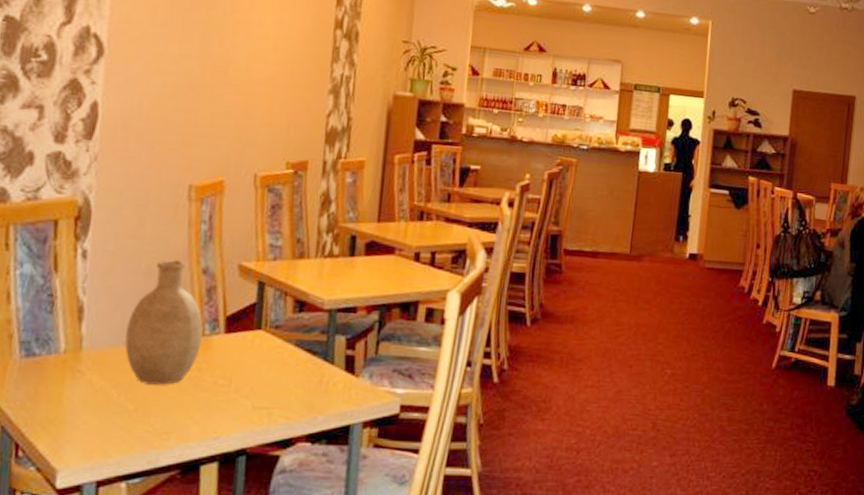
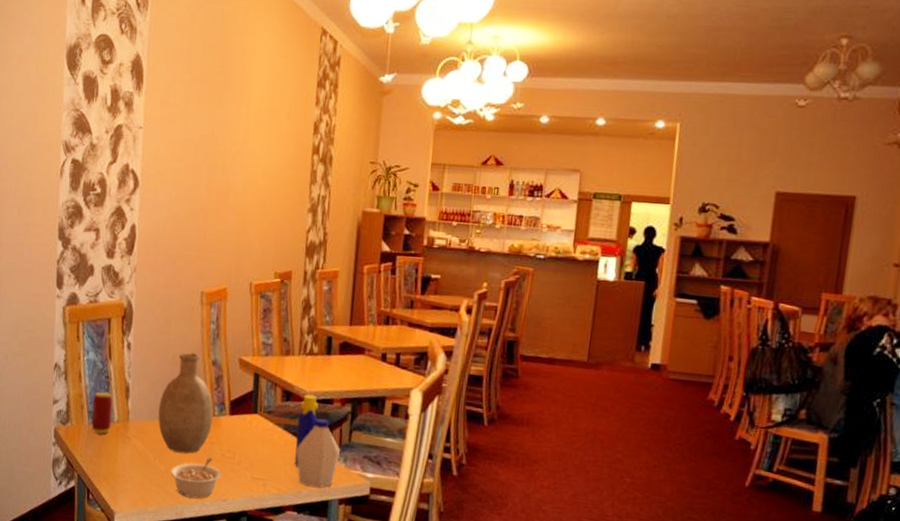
beverage can: none [25,315,58,370] -> present [92,392,113,434]
legume: none [140,388,212,440] -> present [170,458,221,499]
bottle: none [308,303,366,412] -> present [294,394,341,488]

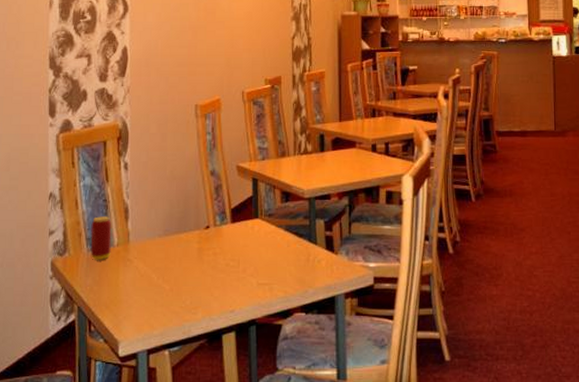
decorative vase: present [158,352,214,453] -> none [159,166,215,268]
legume: present [170,458,221,499] -> none [175,269,227,314]
bottle: present [294,394,341,488] -> none [298,193,342,285]

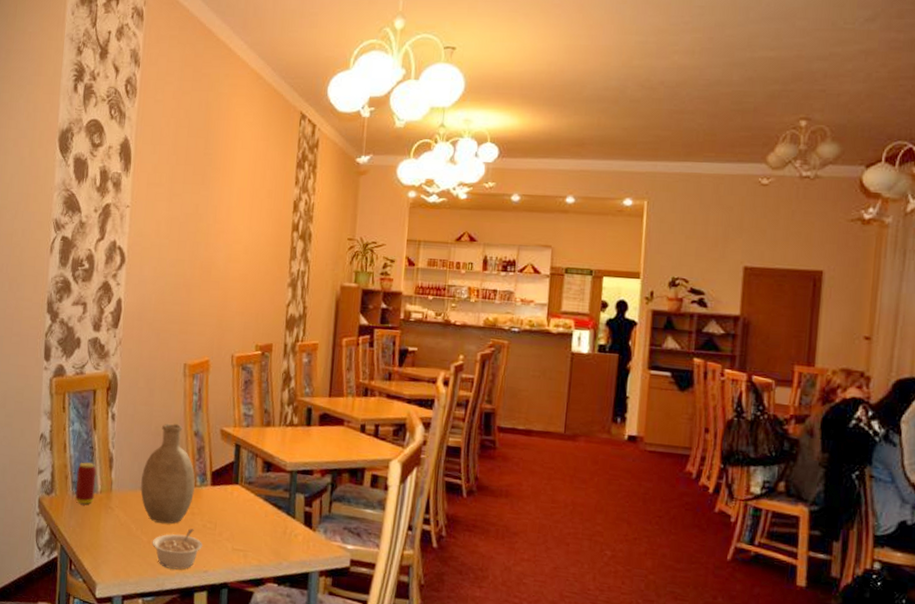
decorative vase: none [159,166,215,268] -> present [140,423,195,524]
legume: none [175,269,227,314] -> present [152,528,202,570]

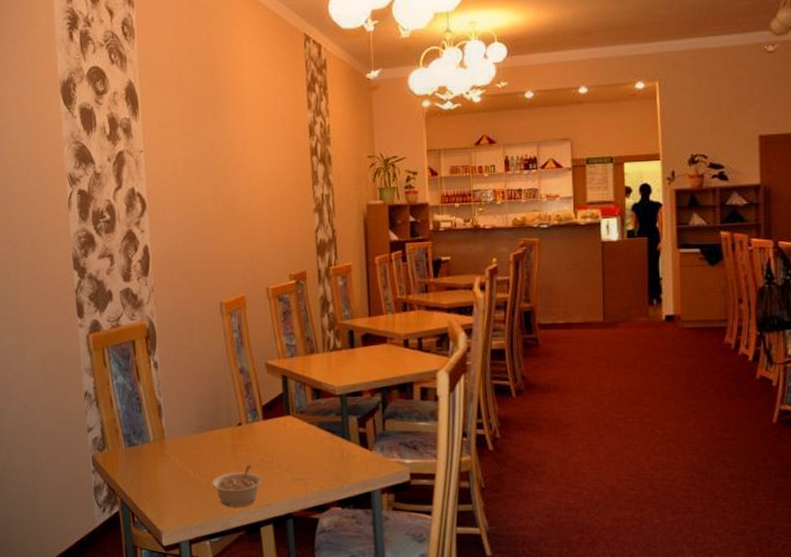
beverage can: present [75,462,97,505] -> none [126,414,148,455]
decorative vase: present [140,423,195,524] -> none [192,364,247,464]

